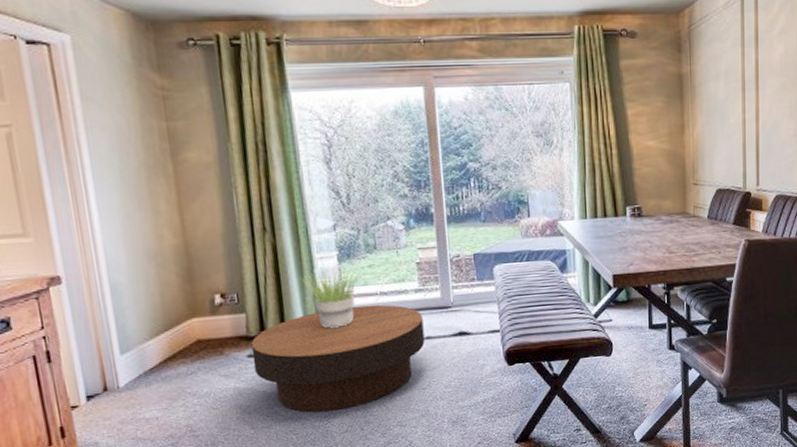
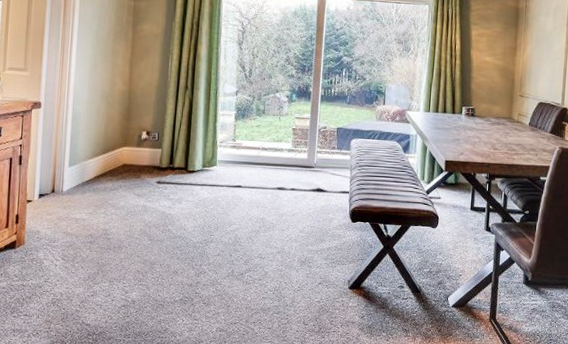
coffee table: present [251,304,425,413] -> none [159,156,291,237]
potted plant: present [302,269,361,328] -> none [207,125,250,171]

